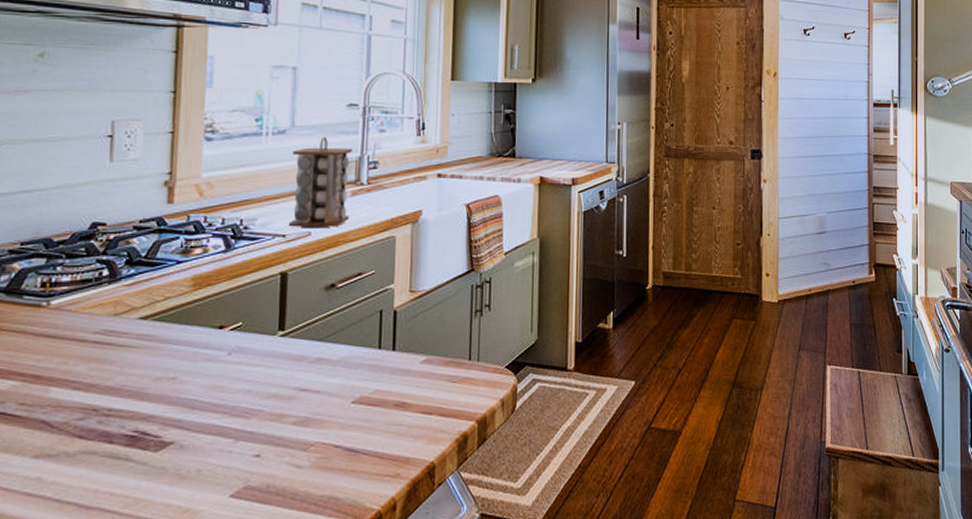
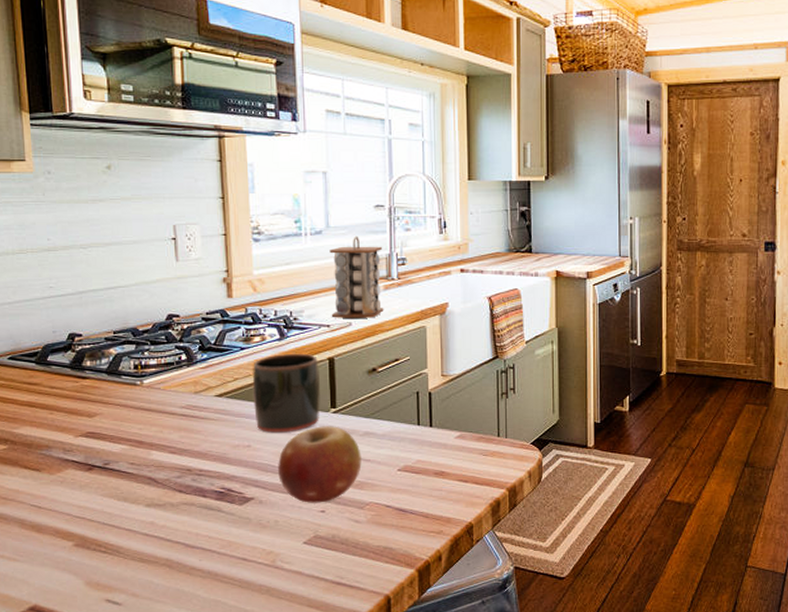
mug: none [185,267,269,361] -> present [252,353,320,433]
fruit: none [207,352,311,446] -> present [278,426,363,503]

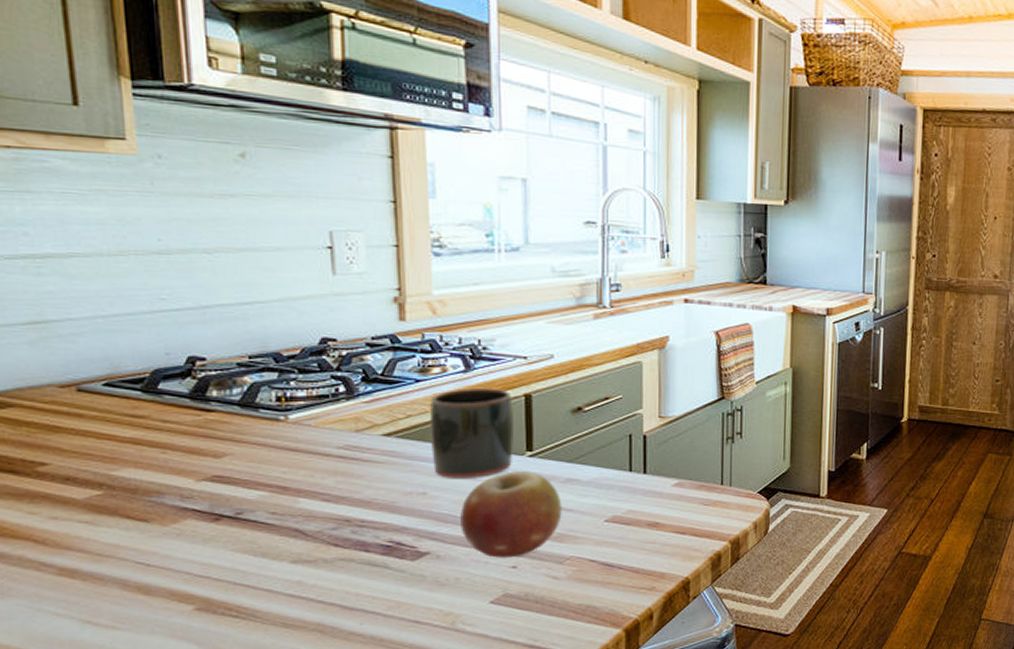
spice rack: present [329,236,384,320] -> none [528,255,593,352]

